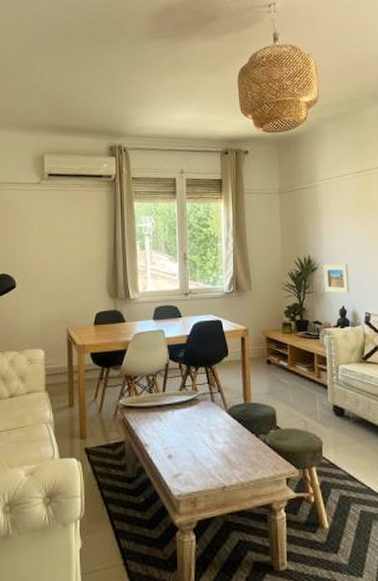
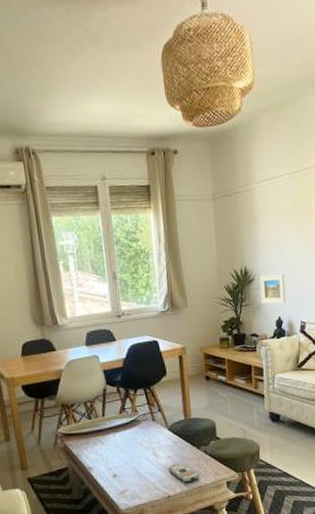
remote control: none [225,451,257,474] -> present [168,463,199,483]

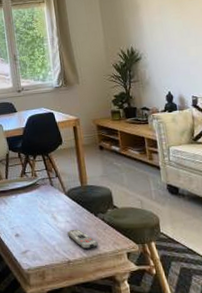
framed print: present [260,274,286,304] -> none [147,52,175,80]

